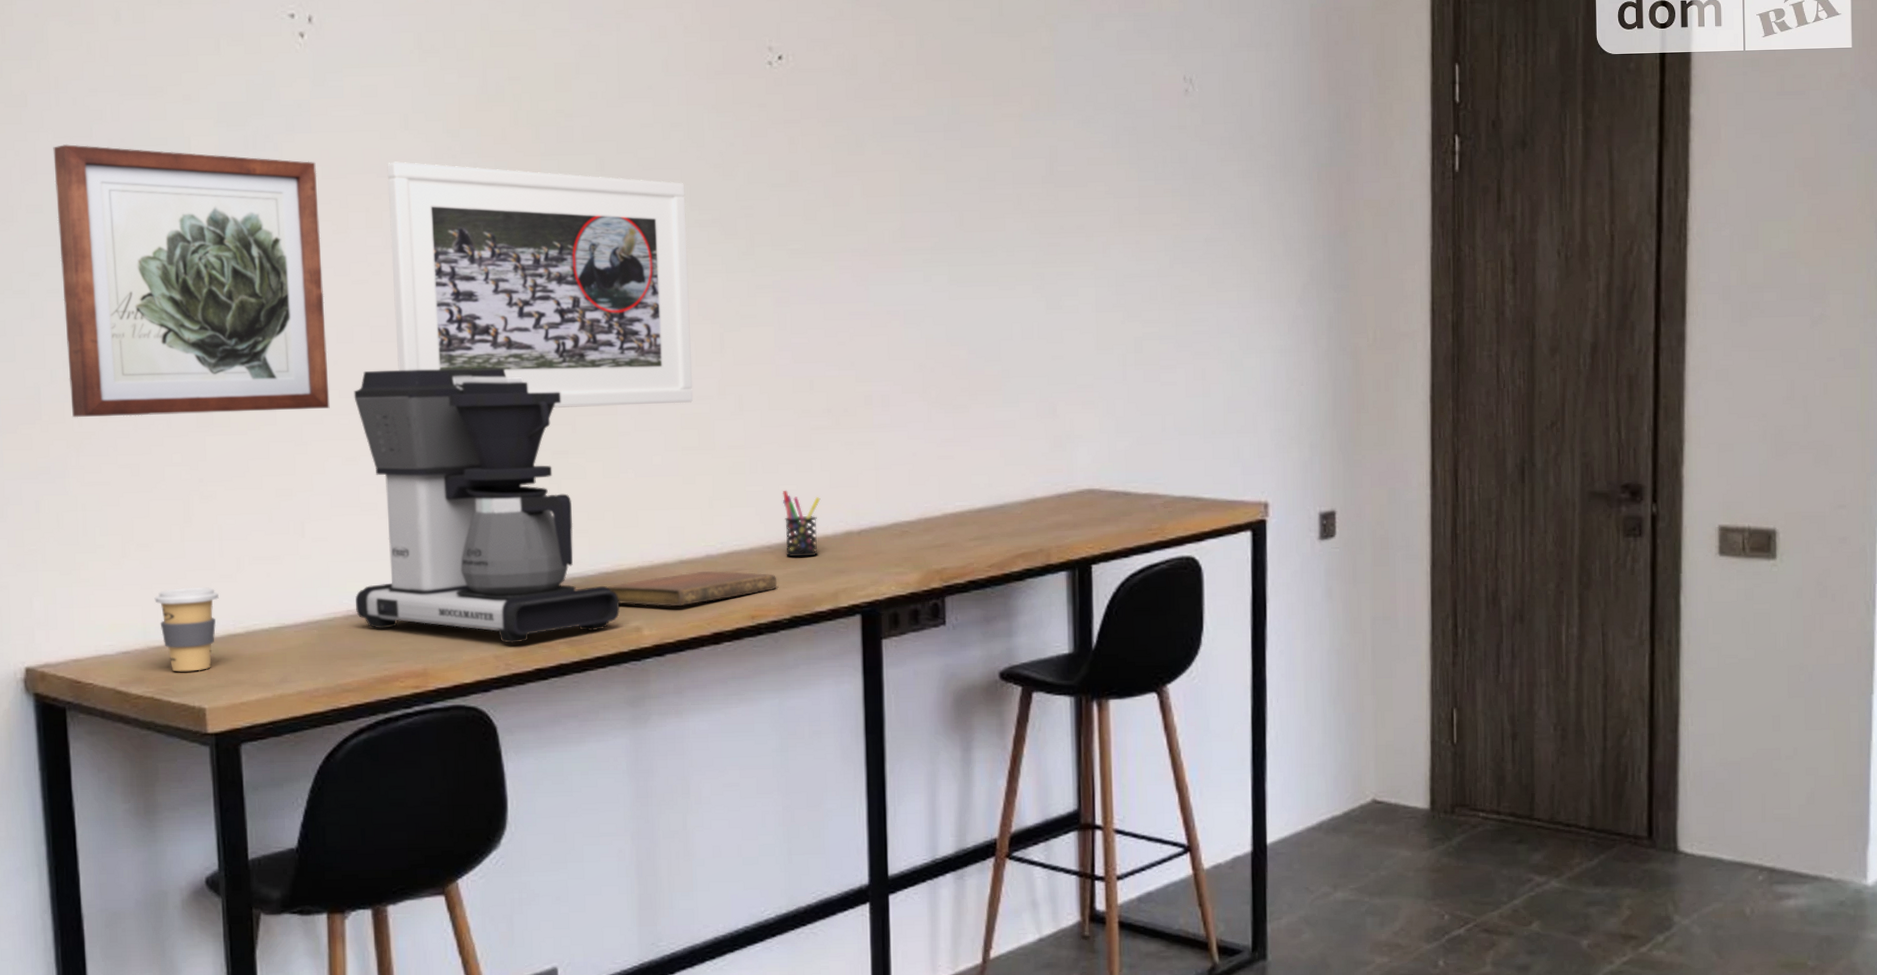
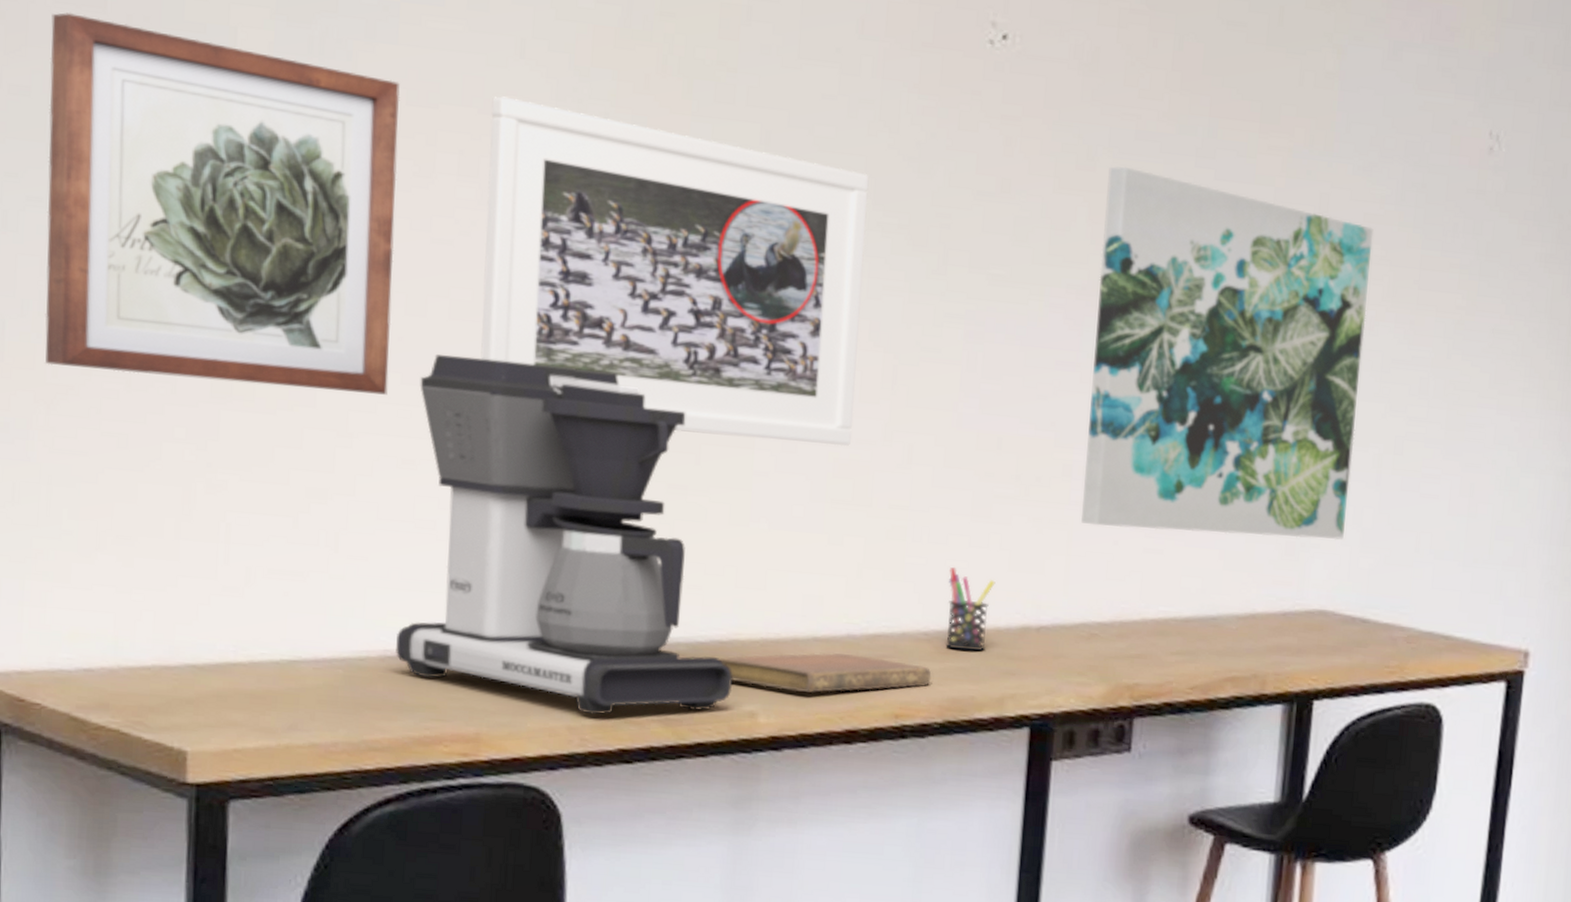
coffee cup: present [154,586,219,672] -> none [133,596,218,704]
wall art: none [875,147,1101,442] -> present [1080,166,1374,540]

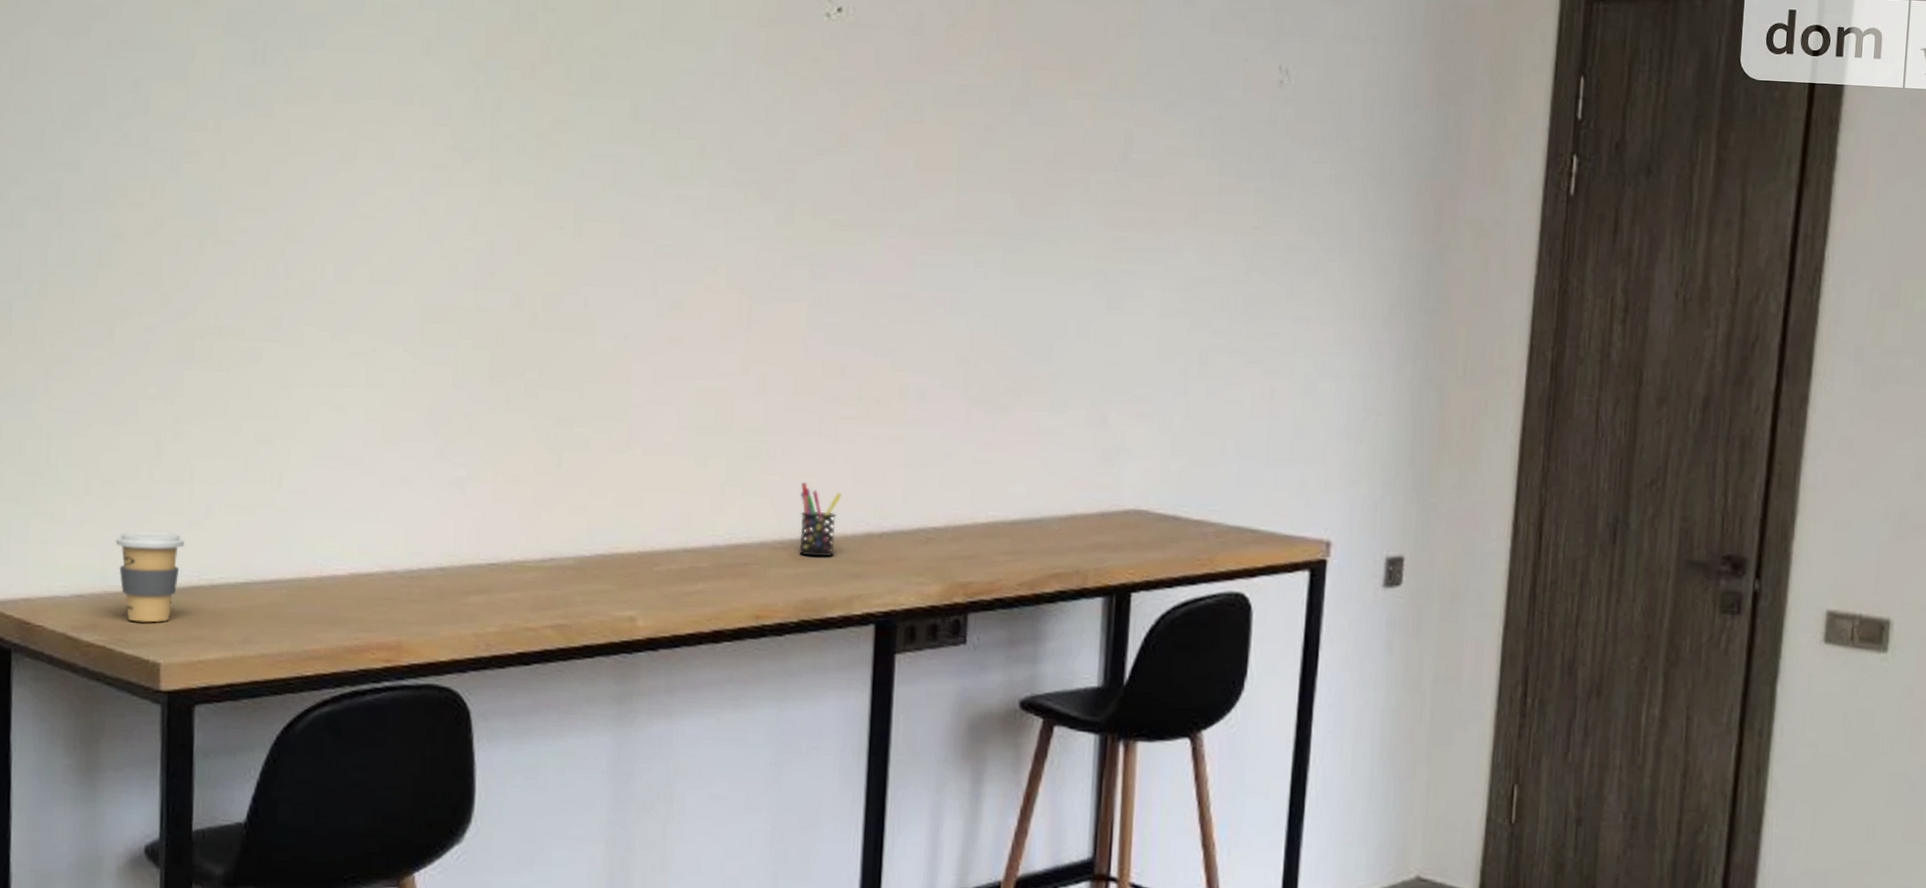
wall art: present [45,12,400,395] -> none [44,40,328,351]
coffee cup: none [133,596,218,704] -> present [115,531,184,623]
coffee maker: present [396,354,733,715] -> none [330,314,614,623]
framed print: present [480,96,869,447] -> none [397,89,724,379]
notebook: present [719,653,932,693] -> none [602,562,787,598]
wall art: present [1080,166,1374,540] -> none [916,118,1175,445]

